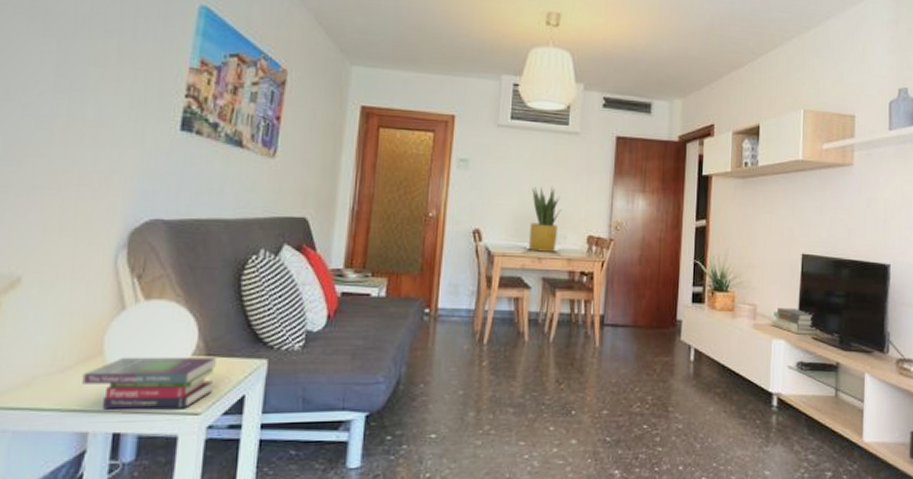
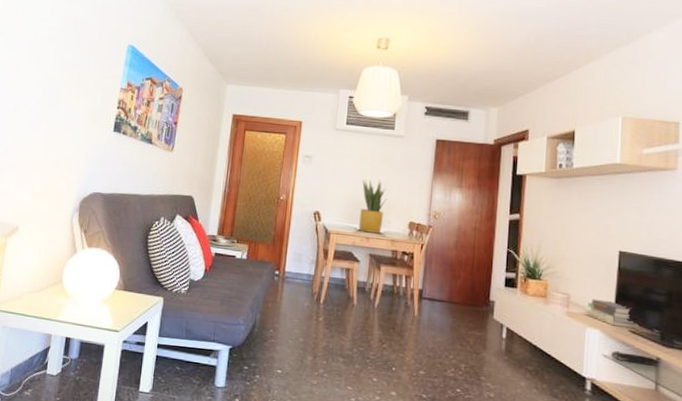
books: present [82,356,216,410] -> none [49,285,130,327]

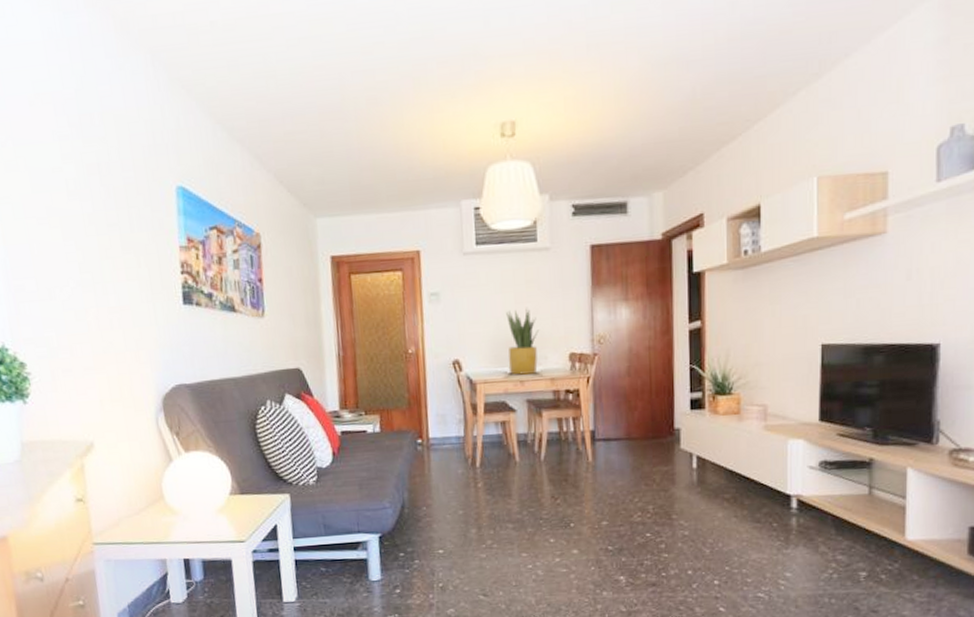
books: present [583,299,641,329] -> none [784,404,850,432]

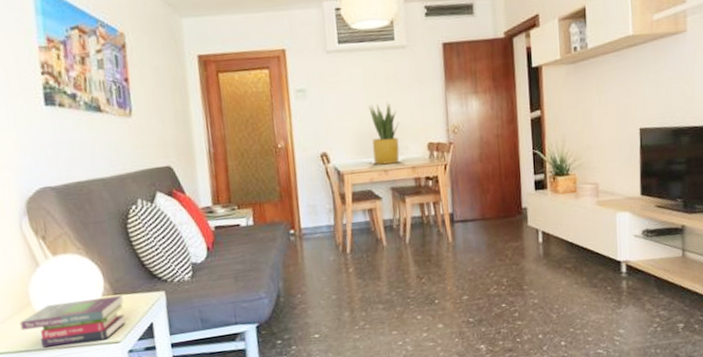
books: none [153,495,251,541] -> present [20,295,126,348]

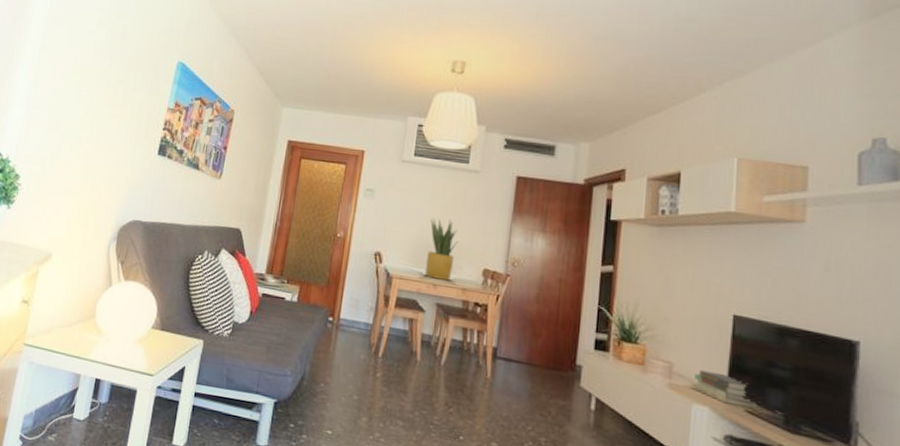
books: present [20,295,126,348] -> none [80,321,168,370]
books: none [612,180,665,205] -> present [689,370,760,409]

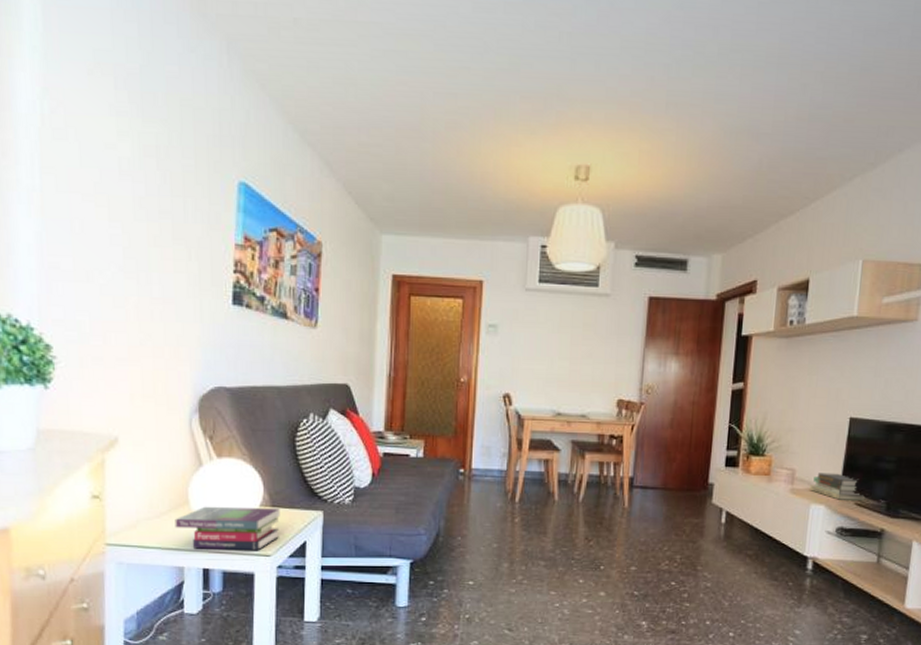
books: none [80,321,168,370] -> present [175,506,280,551]
planter: present [424,219,459,281] -> none [557,351,592,416]

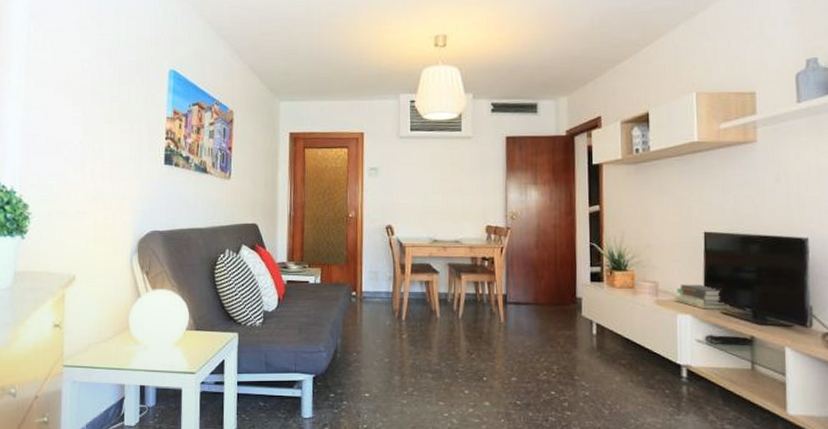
books: present [175,506,280,551] -> none [118,331,203,369]

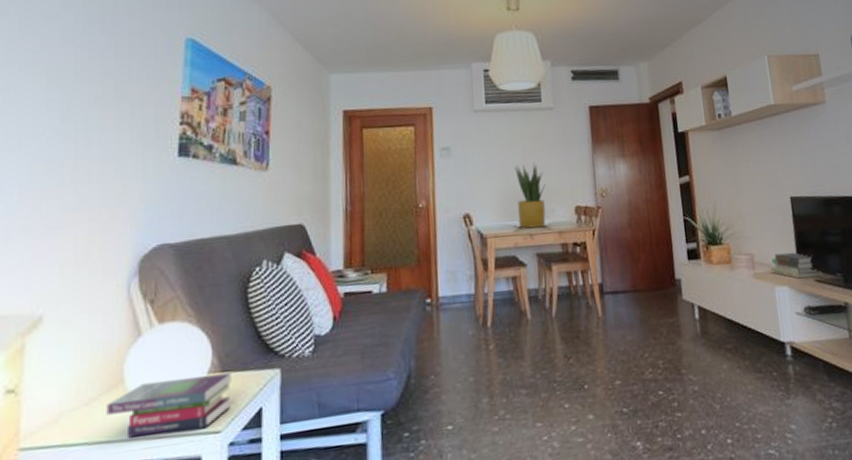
books: none [118,331,203,369] -> present [106,373,231,438]
planter: none [433,185,462,242] -> present [515,163,547,229]

